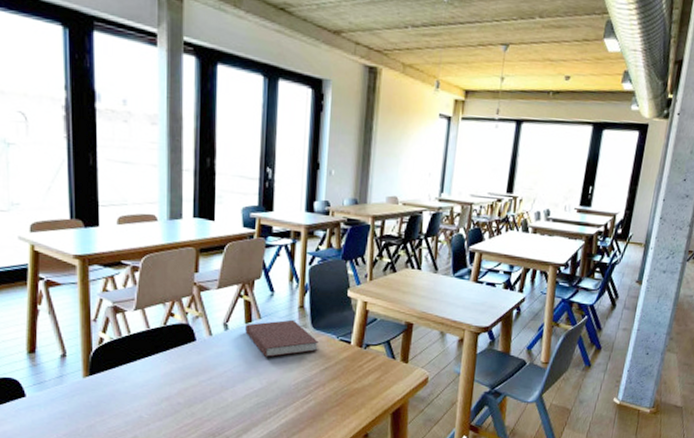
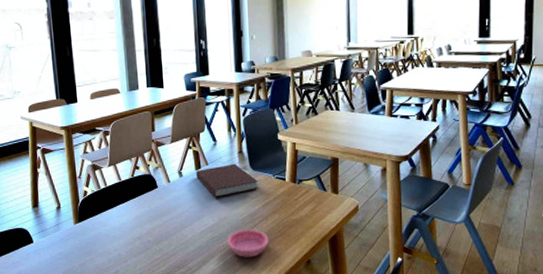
saucer: none [275,395,324,428] -> present [227,229,269,258]

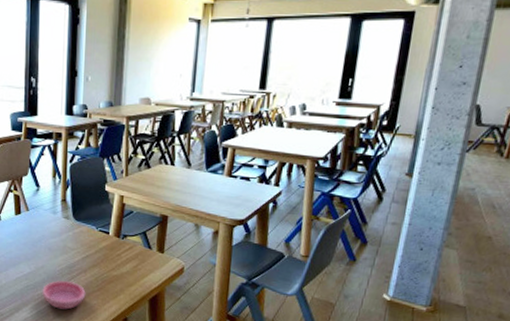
notebook: present [196,163,258,198] -> none [15,211,80,246]

